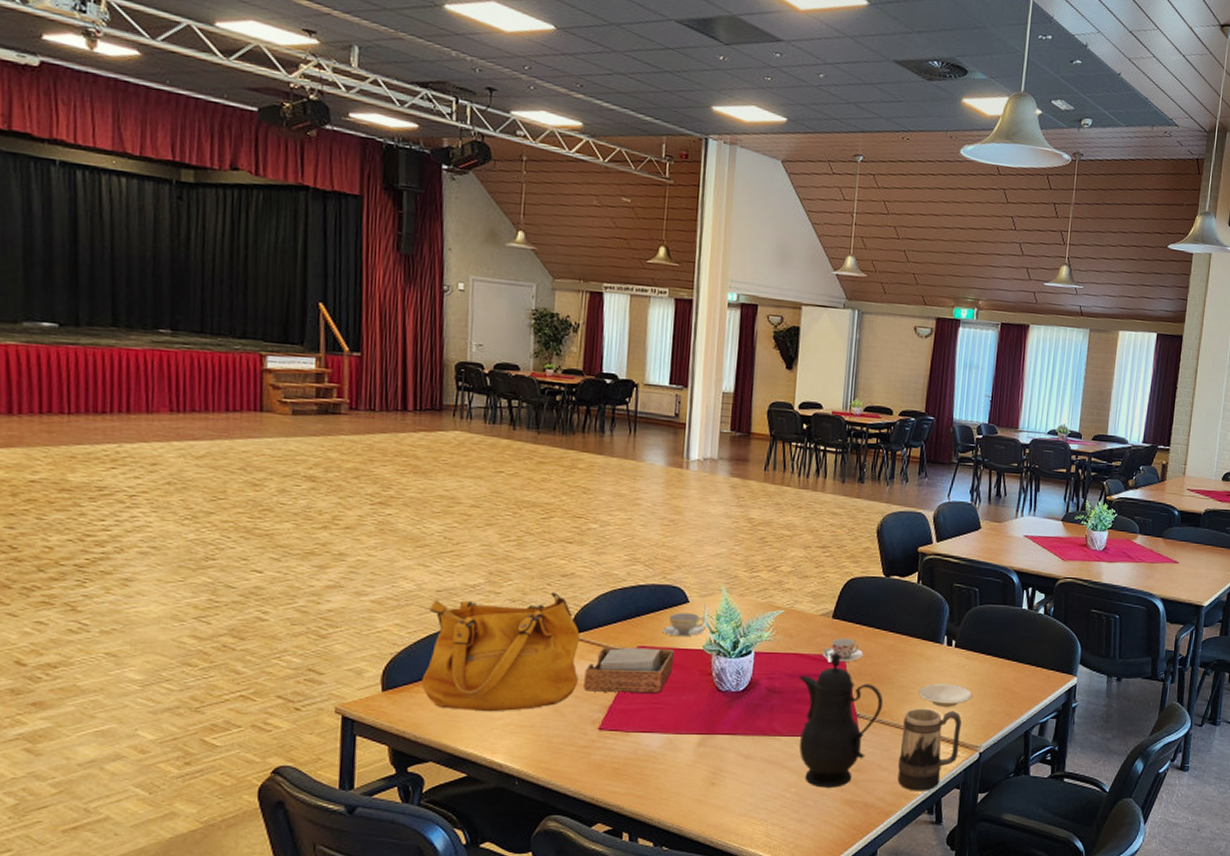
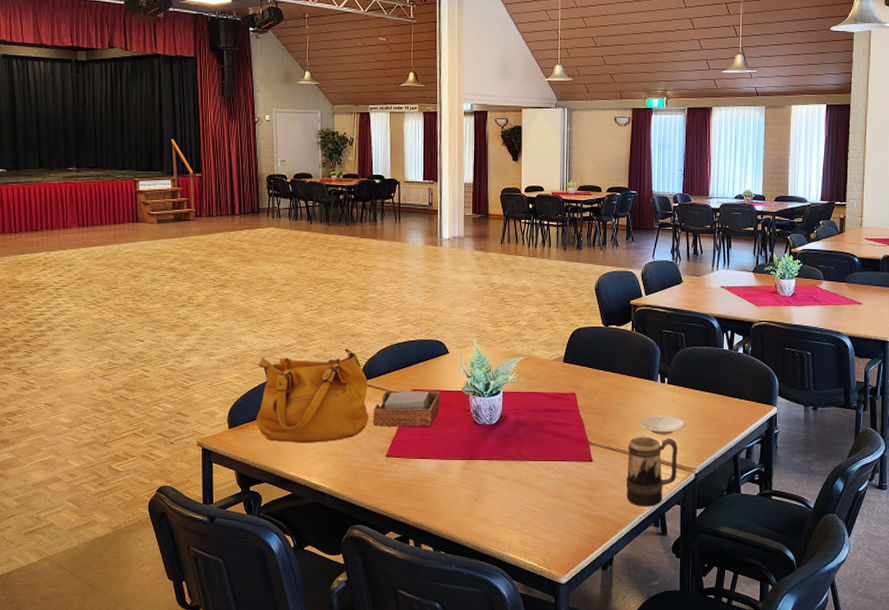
teacup: present [663,612,706,637] -> none [430,361,463,381]
coffeepot: present [798,653,884,788] -> none [539,391,610,504]
teacup: present [822,638,864,662] -> none [557,378,591,399]

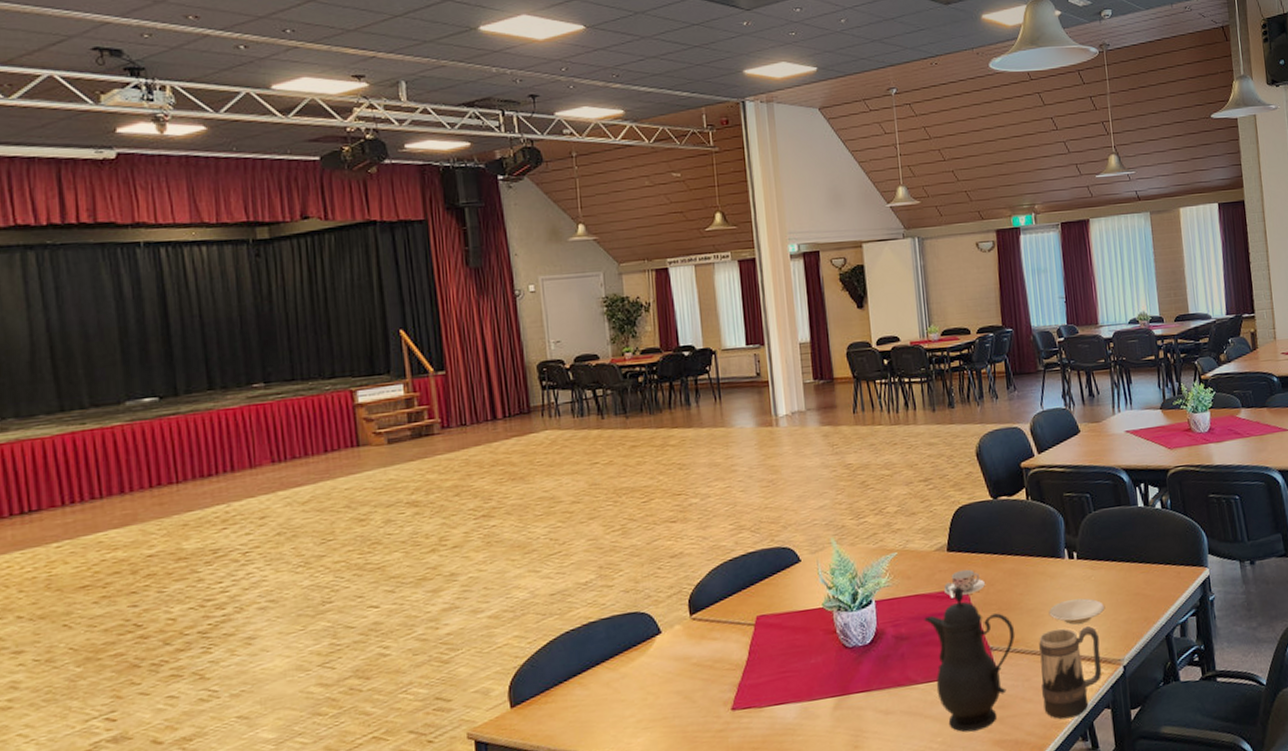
handbag: present [256,348,369,444] -> none [546,574,704,716]
napkin holder: present [373,390,440,428] -> none [708,613,797,672]
coffeepot: none [539,391,610,504] -> present [924,586,1016,732]
teacup: none [557,378,591,399] -> present [943,569,986,598]

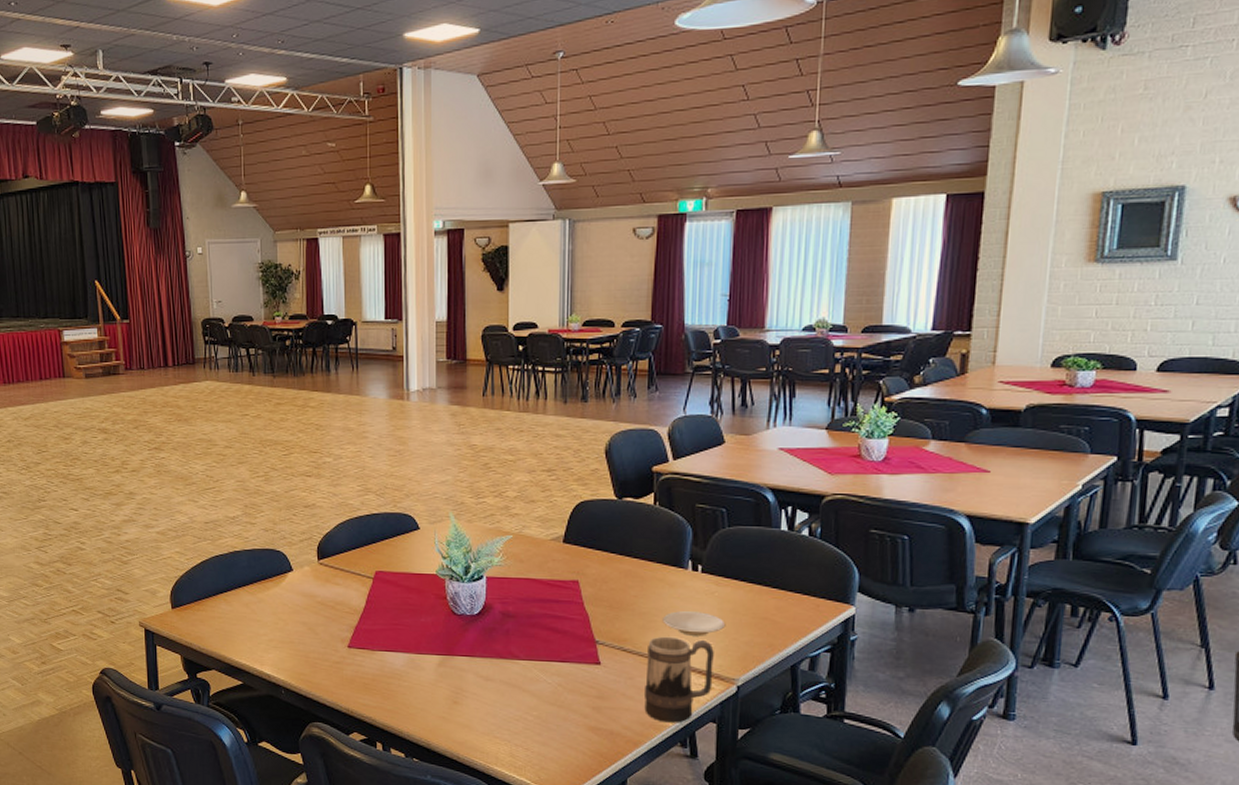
coffeepot: present [924,586,1016,732] -> none [532,578,624,714]
teacup: present [943,569,986,598] -> none [555,562,600,588]

